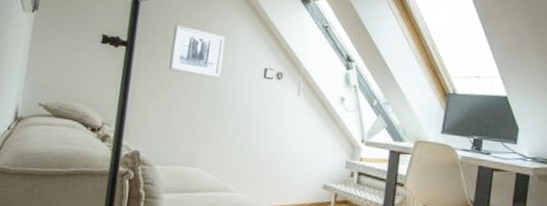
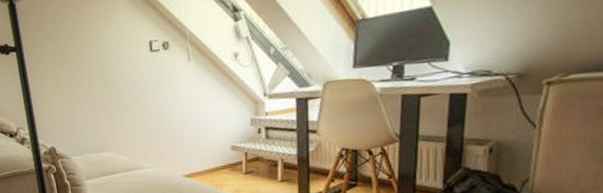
wall art: present [169,24,225,79] -> none [53,17,109,66]

